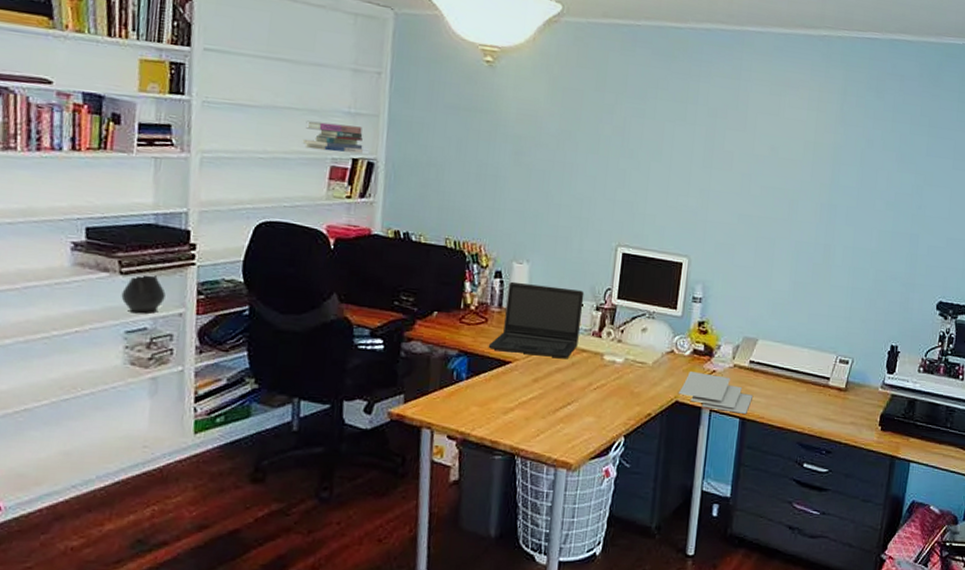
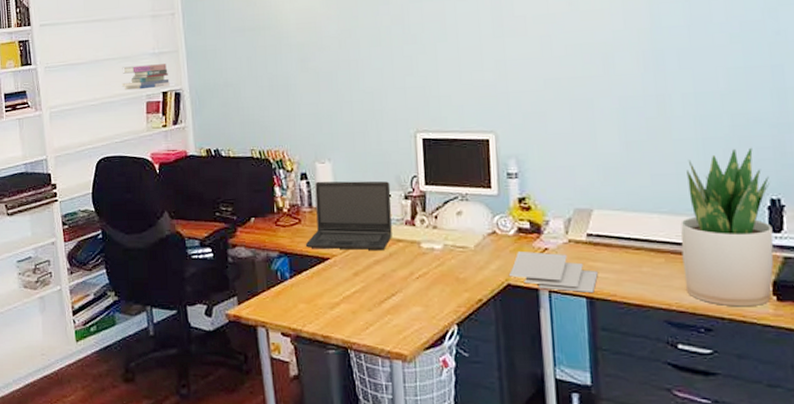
vase: present [121,275,166,314] -> none [10,213,40,246]
planter: none [817,300,893,435] -> present [680,147,774,307]

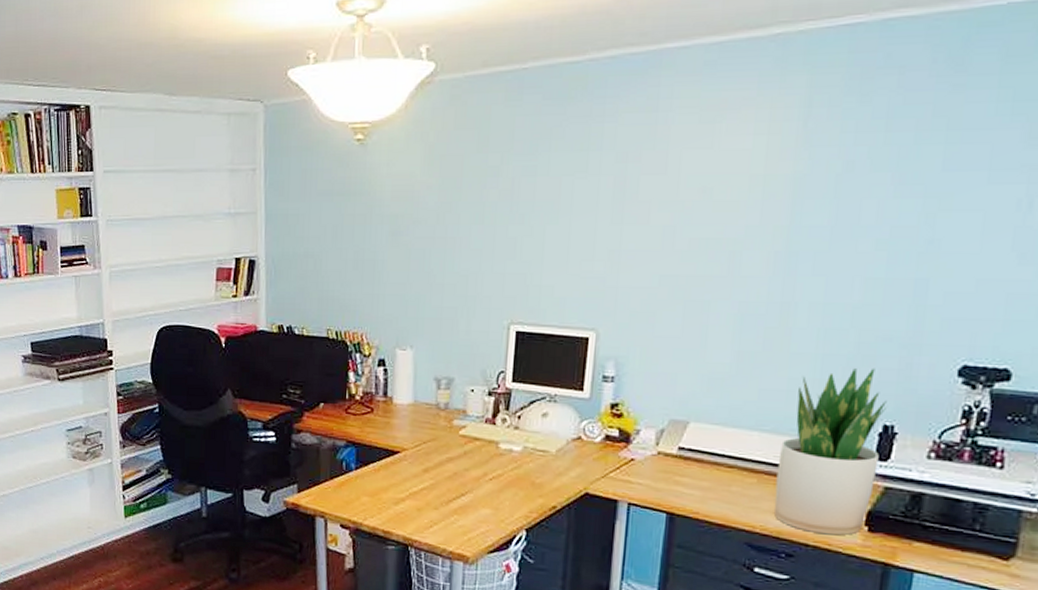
books: present [121,64,170,91] -> none [190,226,244,254]
laptop: present [305,181,392,250] -> none [375,369,475,447]
papers: present [508,252,598,292] -> none [587,460,683,508]

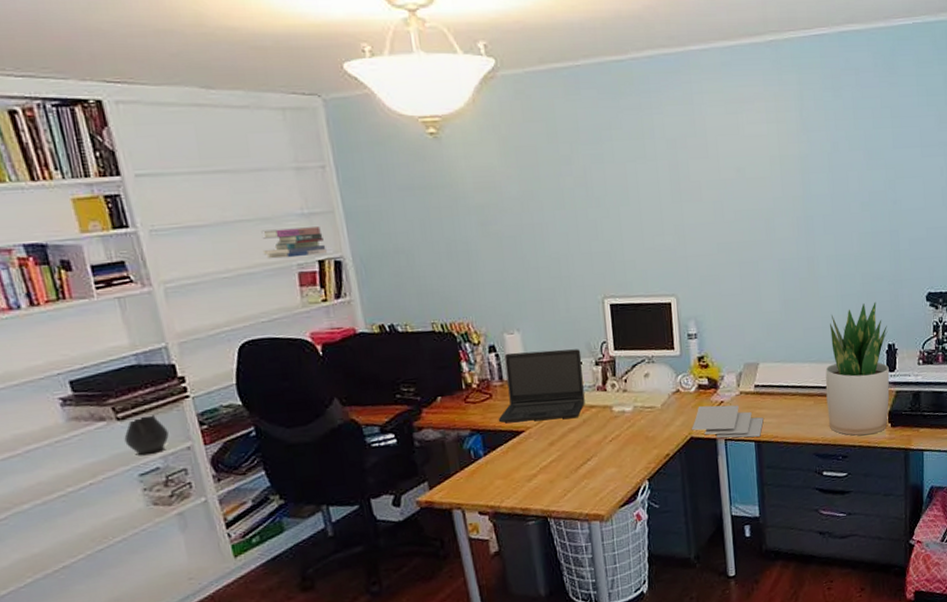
vase: none [61,380,93,415] -> present [124,415,169,456]
books: none [190,226,244,254] -> present [261,227,327,259]
laptop: none [375,369,475,447] -> present [498,349,585,423]
papers: none [587,460,683,508] -> present [691,405,764,438]

